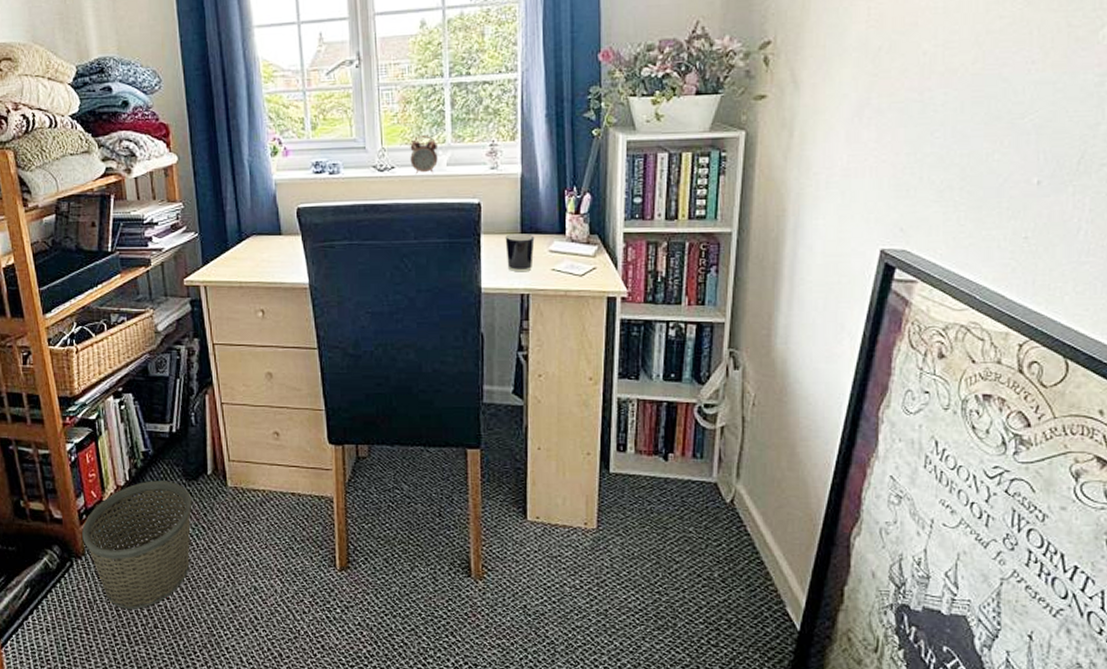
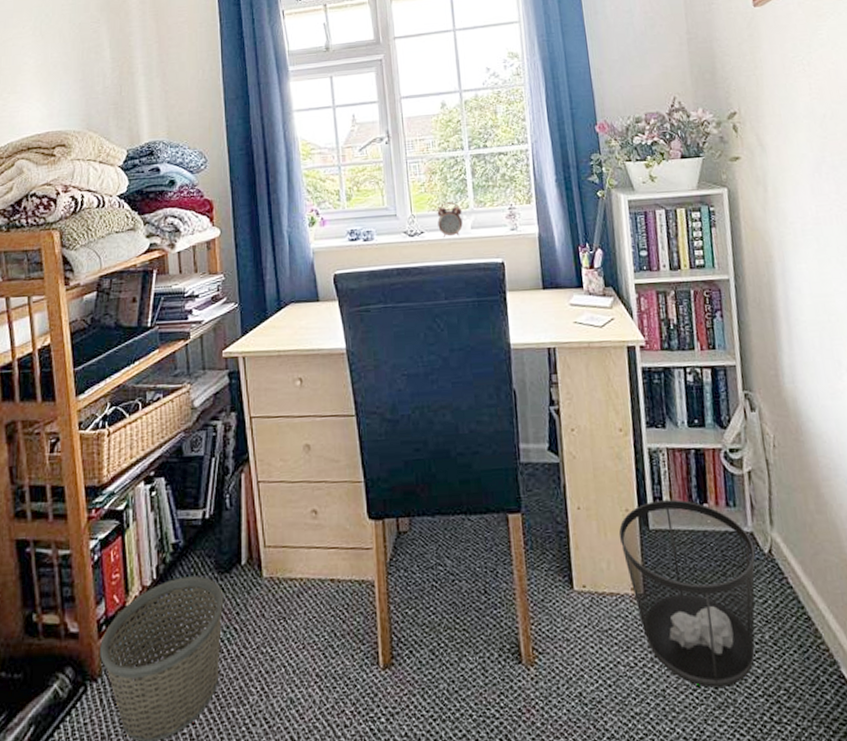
mug: present [505,233,535,272] -> none [529,289,556,327]
waste bin: none [577,448,716,613] -> present [618,499,756,688]

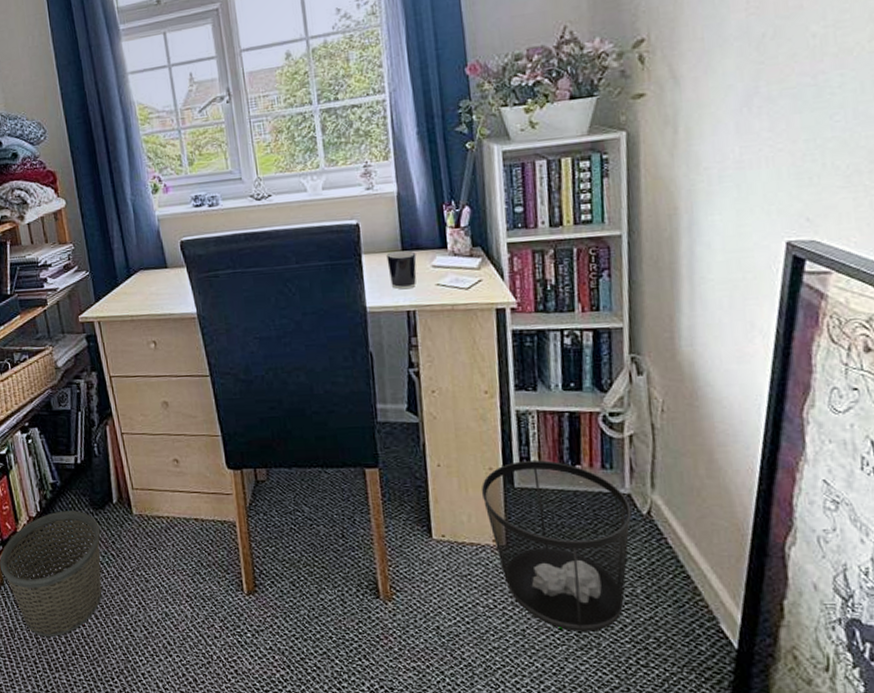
alarm clock: present [437,202,463,239] -> none [284,162,313,201]
mug: none [529,289,556,327] -> present [386,250,417,290]

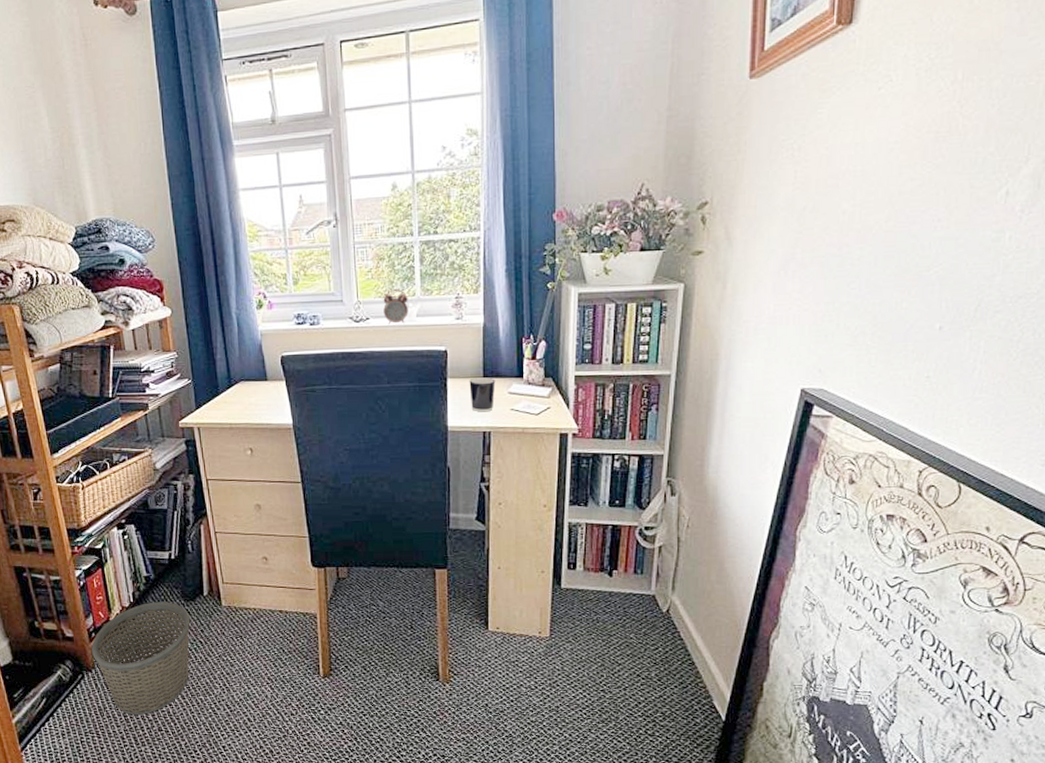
alarm clock: none [284,162,313,201] -> present [383,289,408,325]
waste bin: present [481,460,632,632] -> none [533,566,654,708]

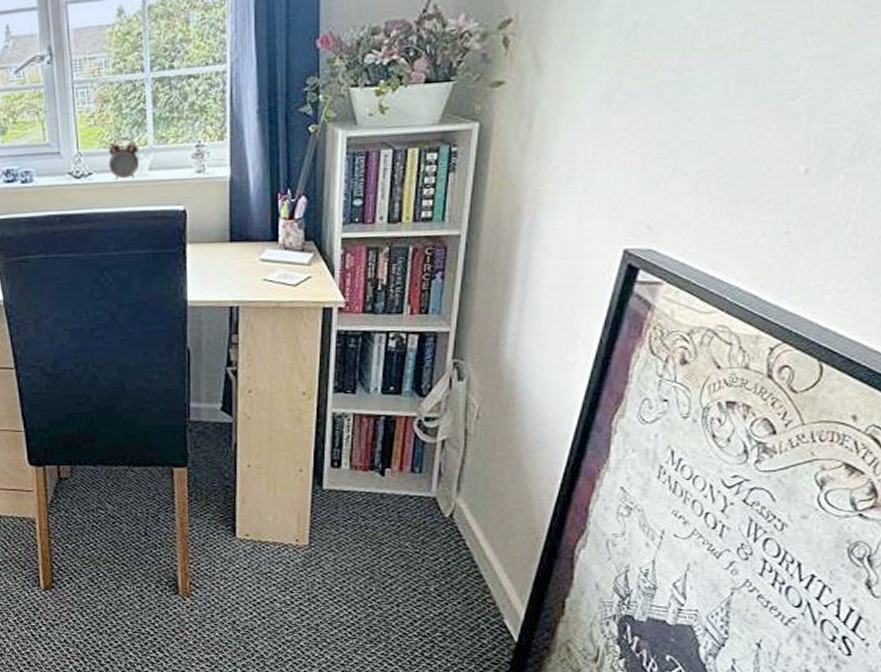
mug: present [469,377,496,412] -> none [213,242,245,284]

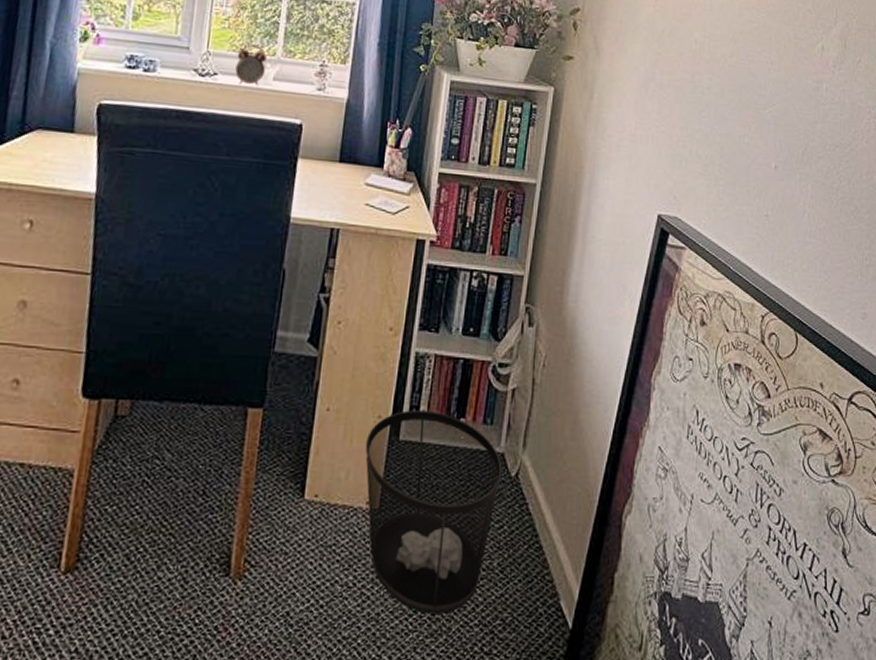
waste bin: none [289,463,435,626] -> present [365,410,503,614]

